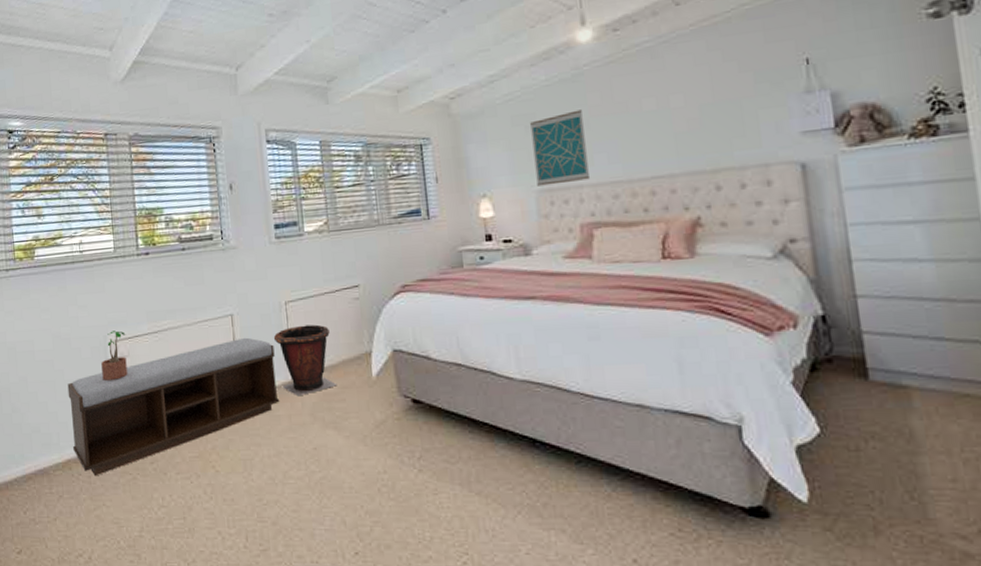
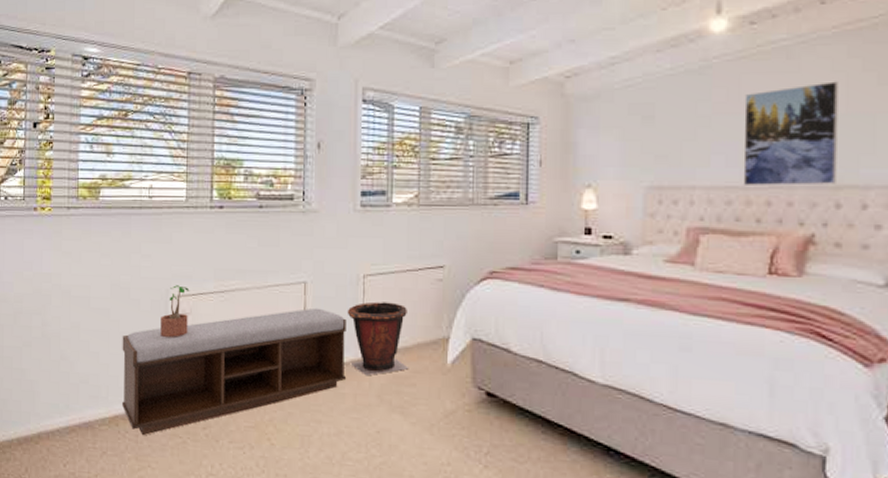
wall art: present [530,109,591,186] -> none [647,105,705,183]
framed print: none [617,74,714,179] -> present [743,81,838,186]

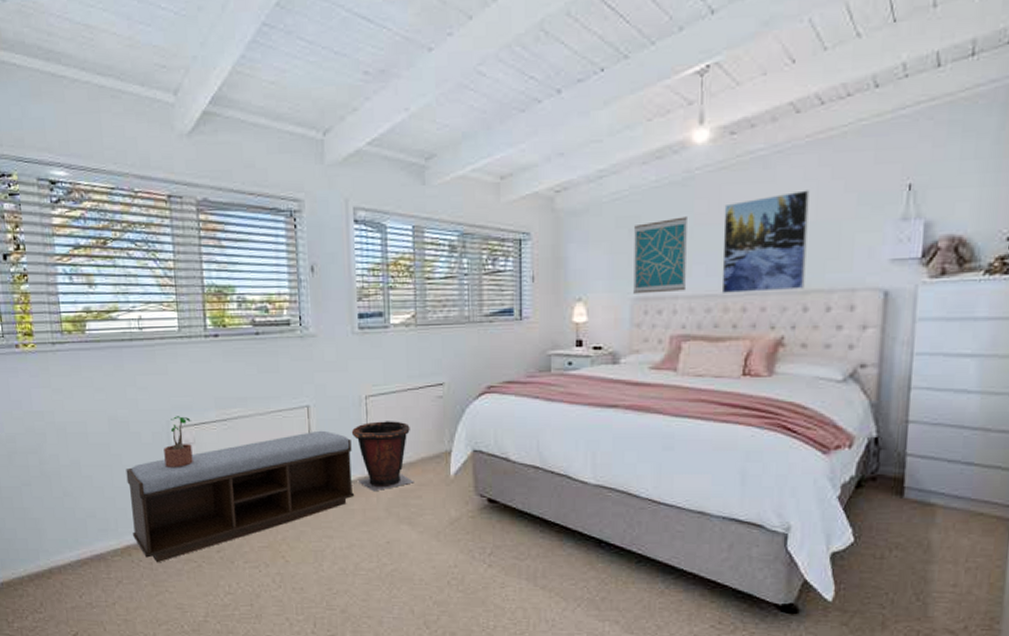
wall art: none [647,105,705,183] -> present [633,216,687,294]

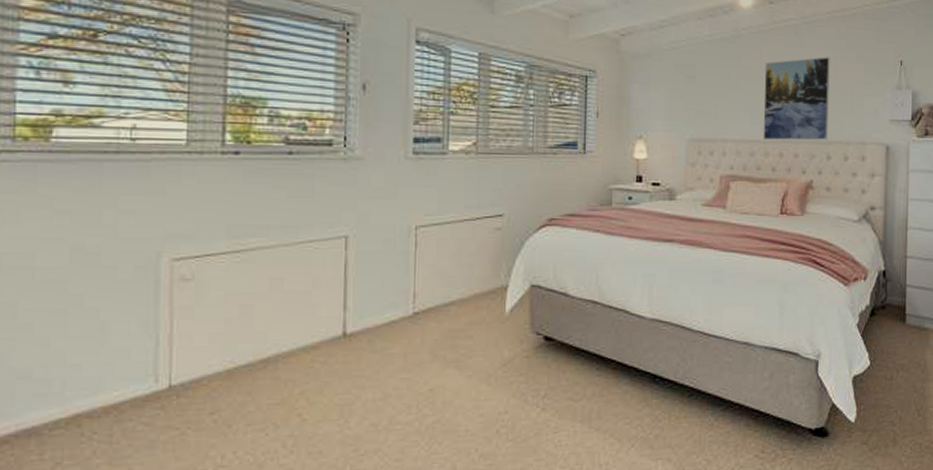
bench: present [126,430,354,563] -> none [86,264,396,434]
potted plant: present [164,416,193,467] -> none [147,246,191,310]
waste bin: present [351,421,415,492] -> none [396,254,466,333]
wall art: present [633,216,687,294] -> none [689,69,735,136]

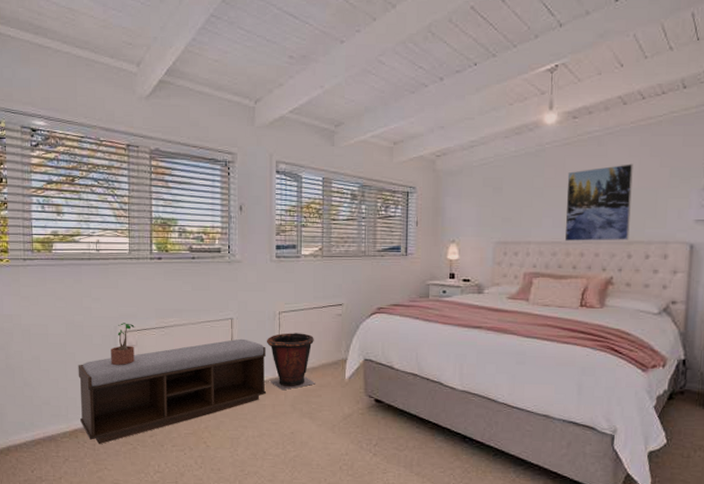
bench: none [86,264,396,434] -> present [78,338,266,445]
potted plant: none [147,246,191,310] -> present [111,323,135,365]
waste bin: none [396,254,466,333] -> present [266,333,316,391]

